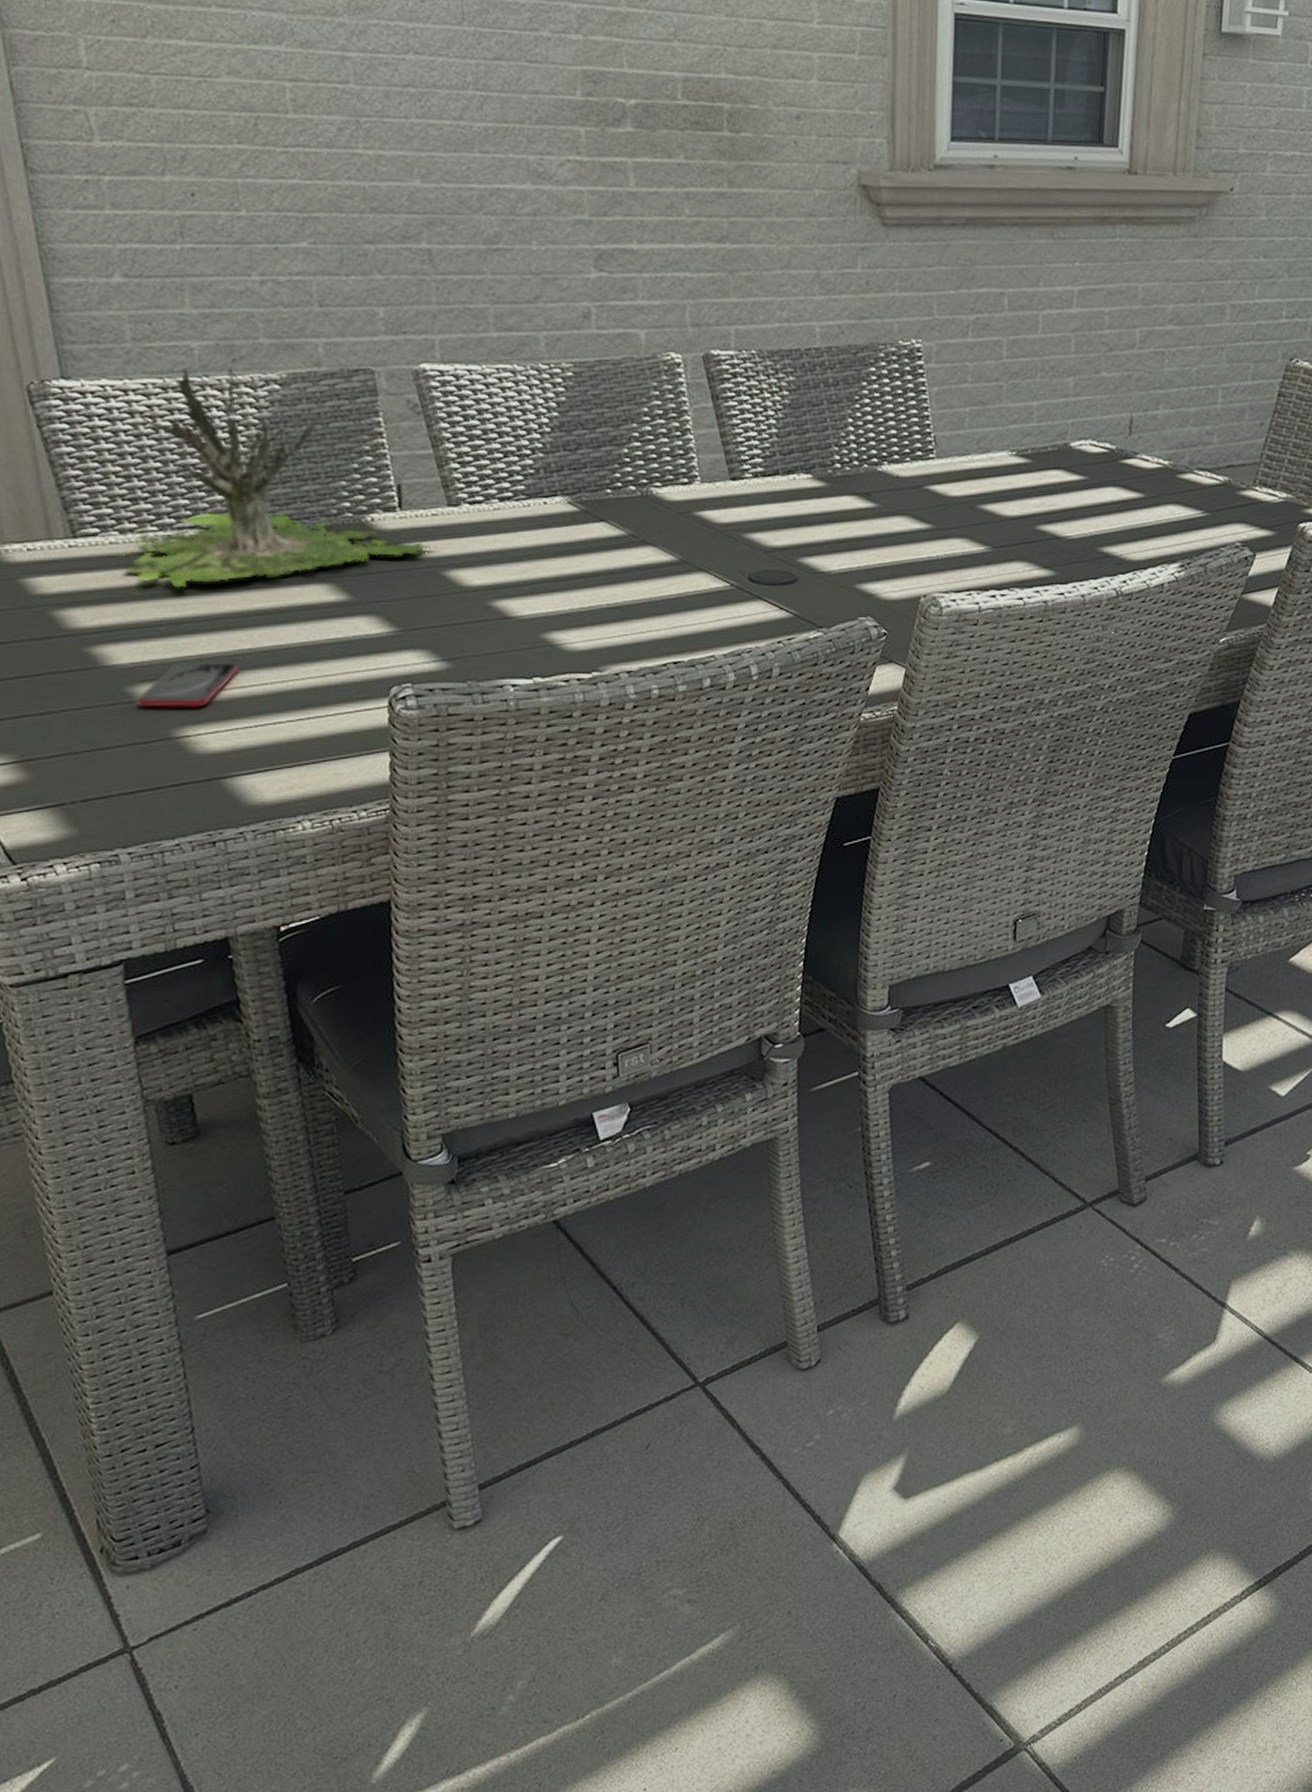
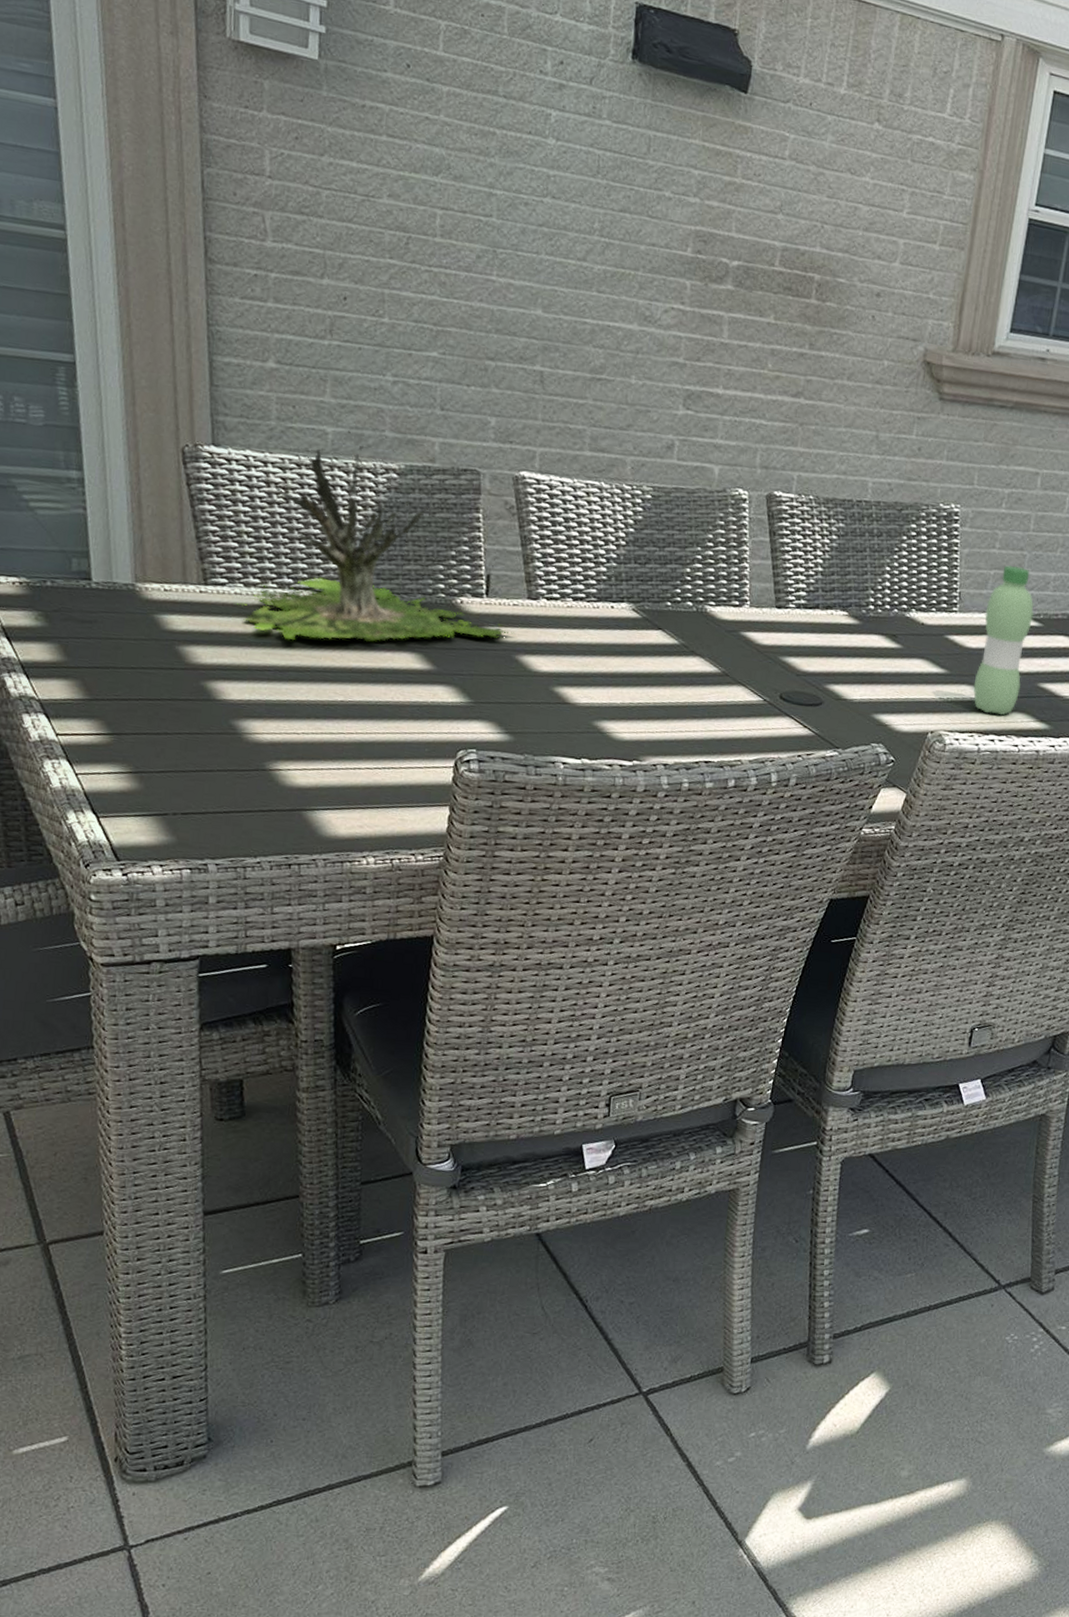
smartphone: present [137,662,238,708] -> none [240,705,330,746]
water bottle: none [964,399,1020,567] -> present [973,565,1034,716]

